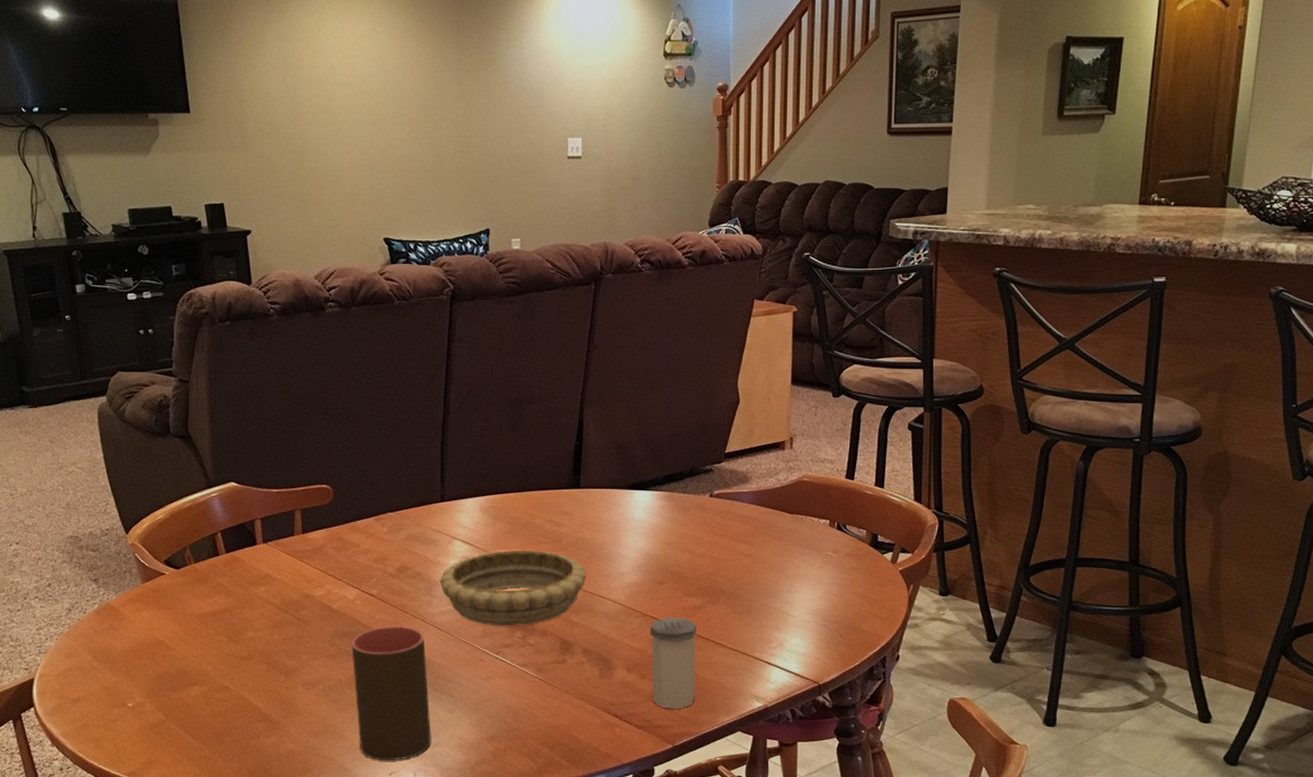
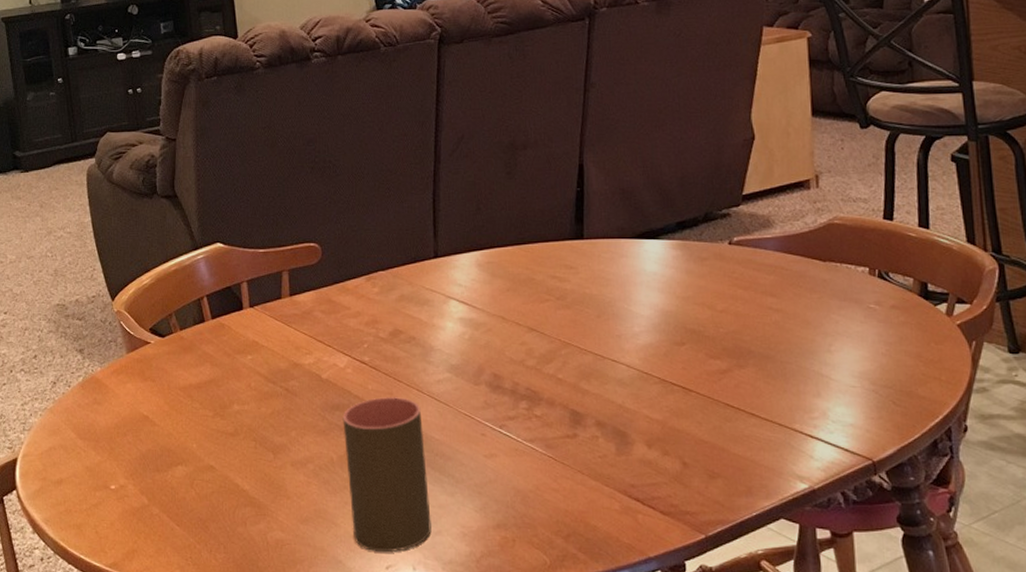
decorative bowl: present [439,549,587,627] -> none [435,309,596,396]
salt shaker: present [649,617,697,709] -> none [670,383,727,492]

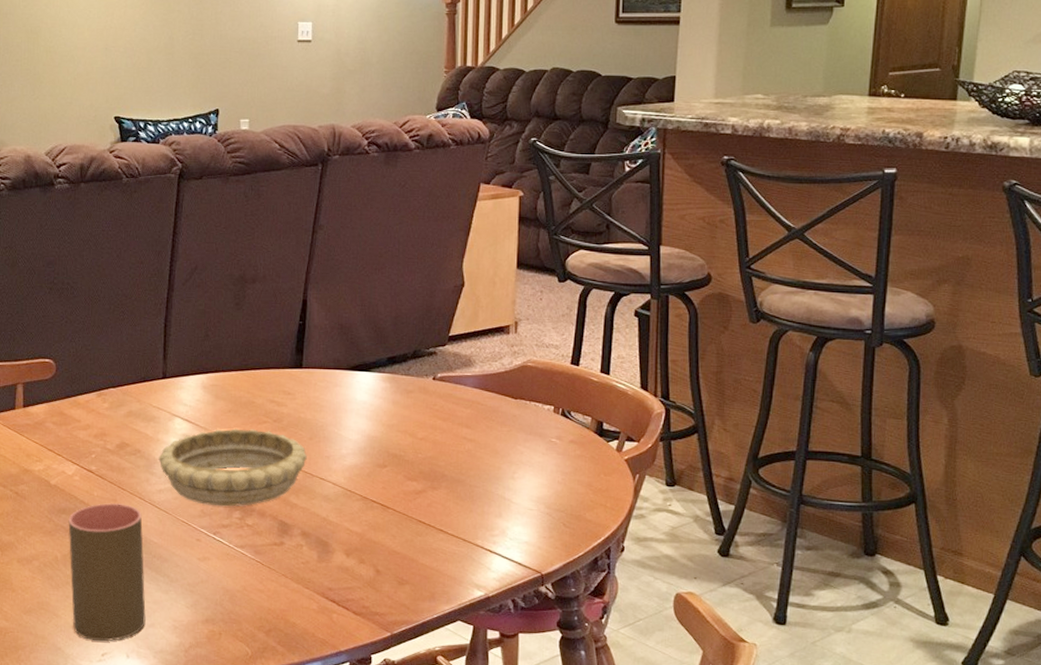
decorative bowl: none [435,309,596,396] -> present [158,428,307,507]

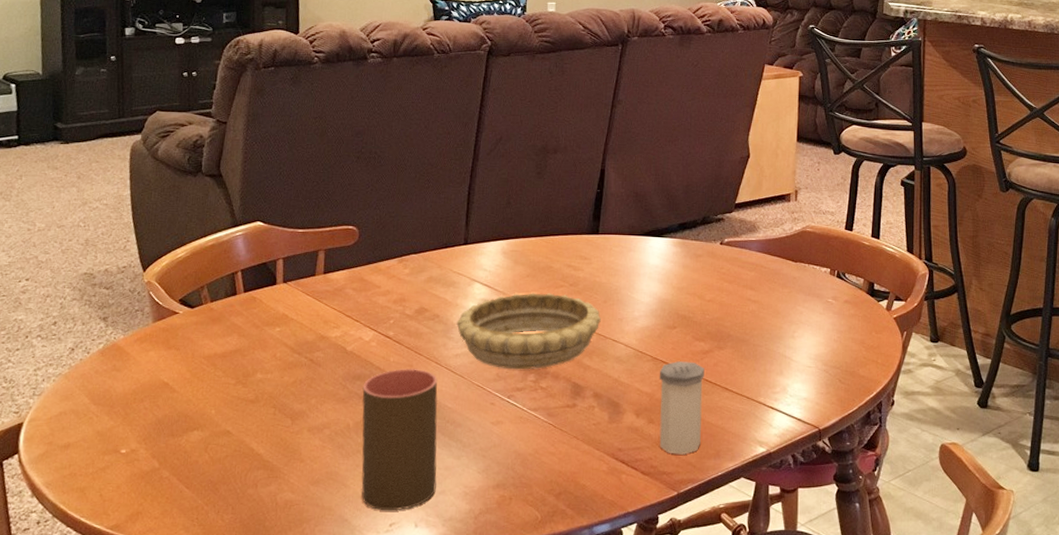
salt shaker: none [369,501,418,596] -> present [659,361,705,455]

